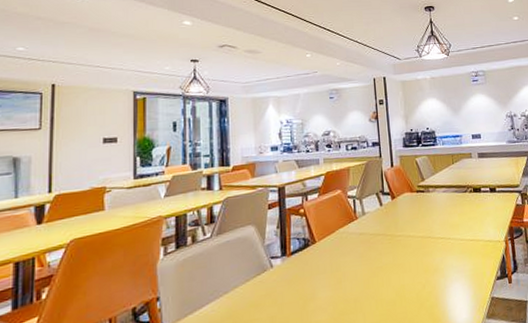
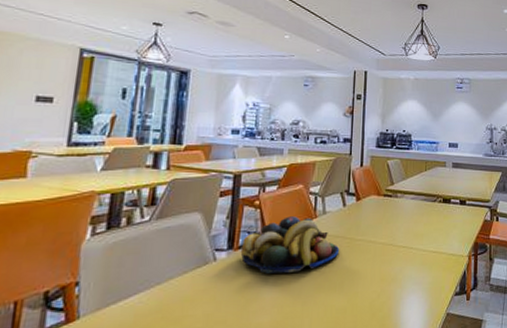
fruit bowl: none [293,220,383,275] -> present [240,216,340,274]

